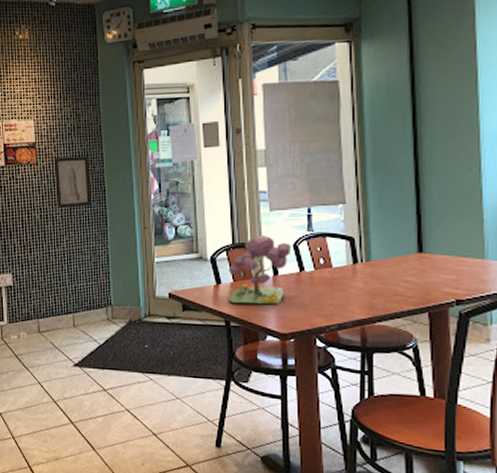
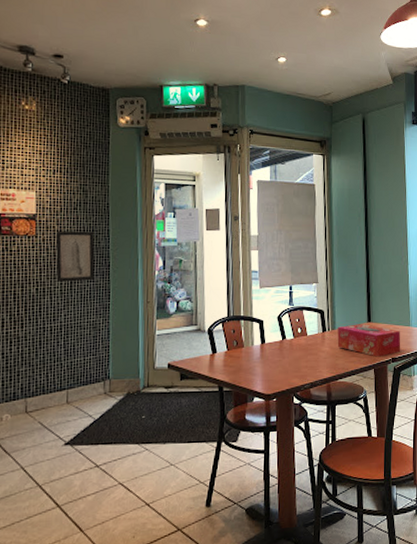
plant: present [228,236,290,305] -> none [222,309,276,371]
tissue box: none [374,255,470,298] -> present [337,324,401,357]

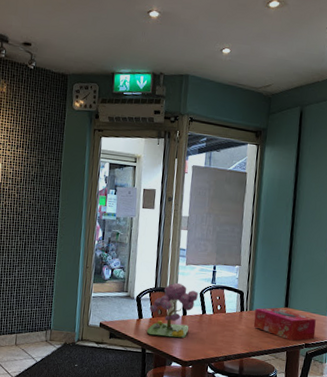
wall art: present [56,230,95,282] -> none [13,199,47,244]
plant: none [222,309,276,371] -> present [146,283,198,338]

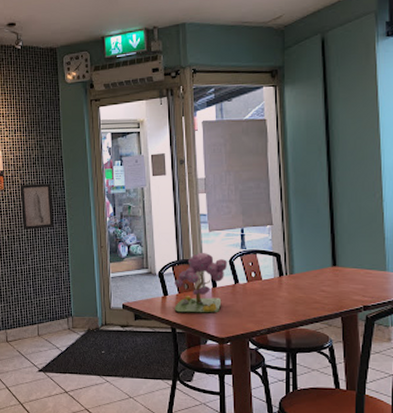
wall art: none [13,199,47,244] -> present [21,183,54,230]
tissue box: present [253,307,316,341] -> none [297,268,375,304]

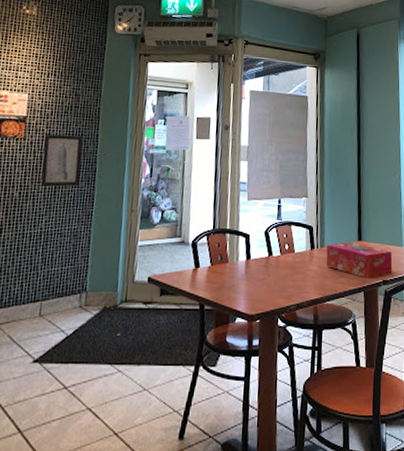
plant: present [174,253,227,313] -> none [204,222,263,288]
tissue box: none [297,268,375,304] -> present [326,242,393,279]

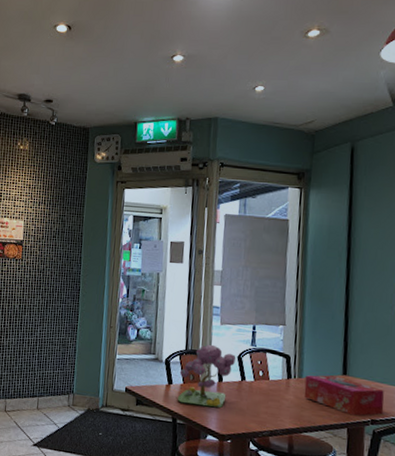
wall art: present [40,134,83,187] -> none [35,256,69,303]
plant: none [204,222,263,288] -> present [177,345,236,408]

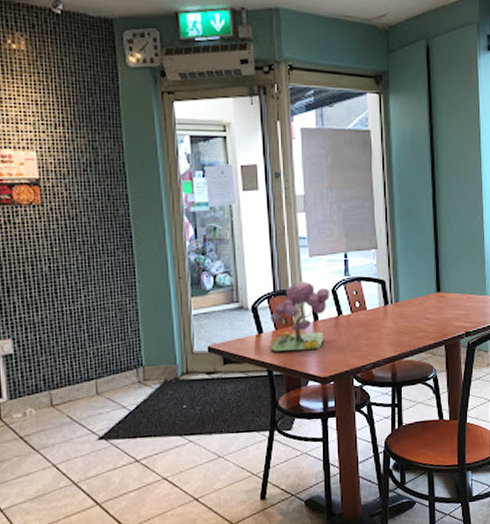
tissue box: present [304,375,384,416] -> none [402,294,476,332]

